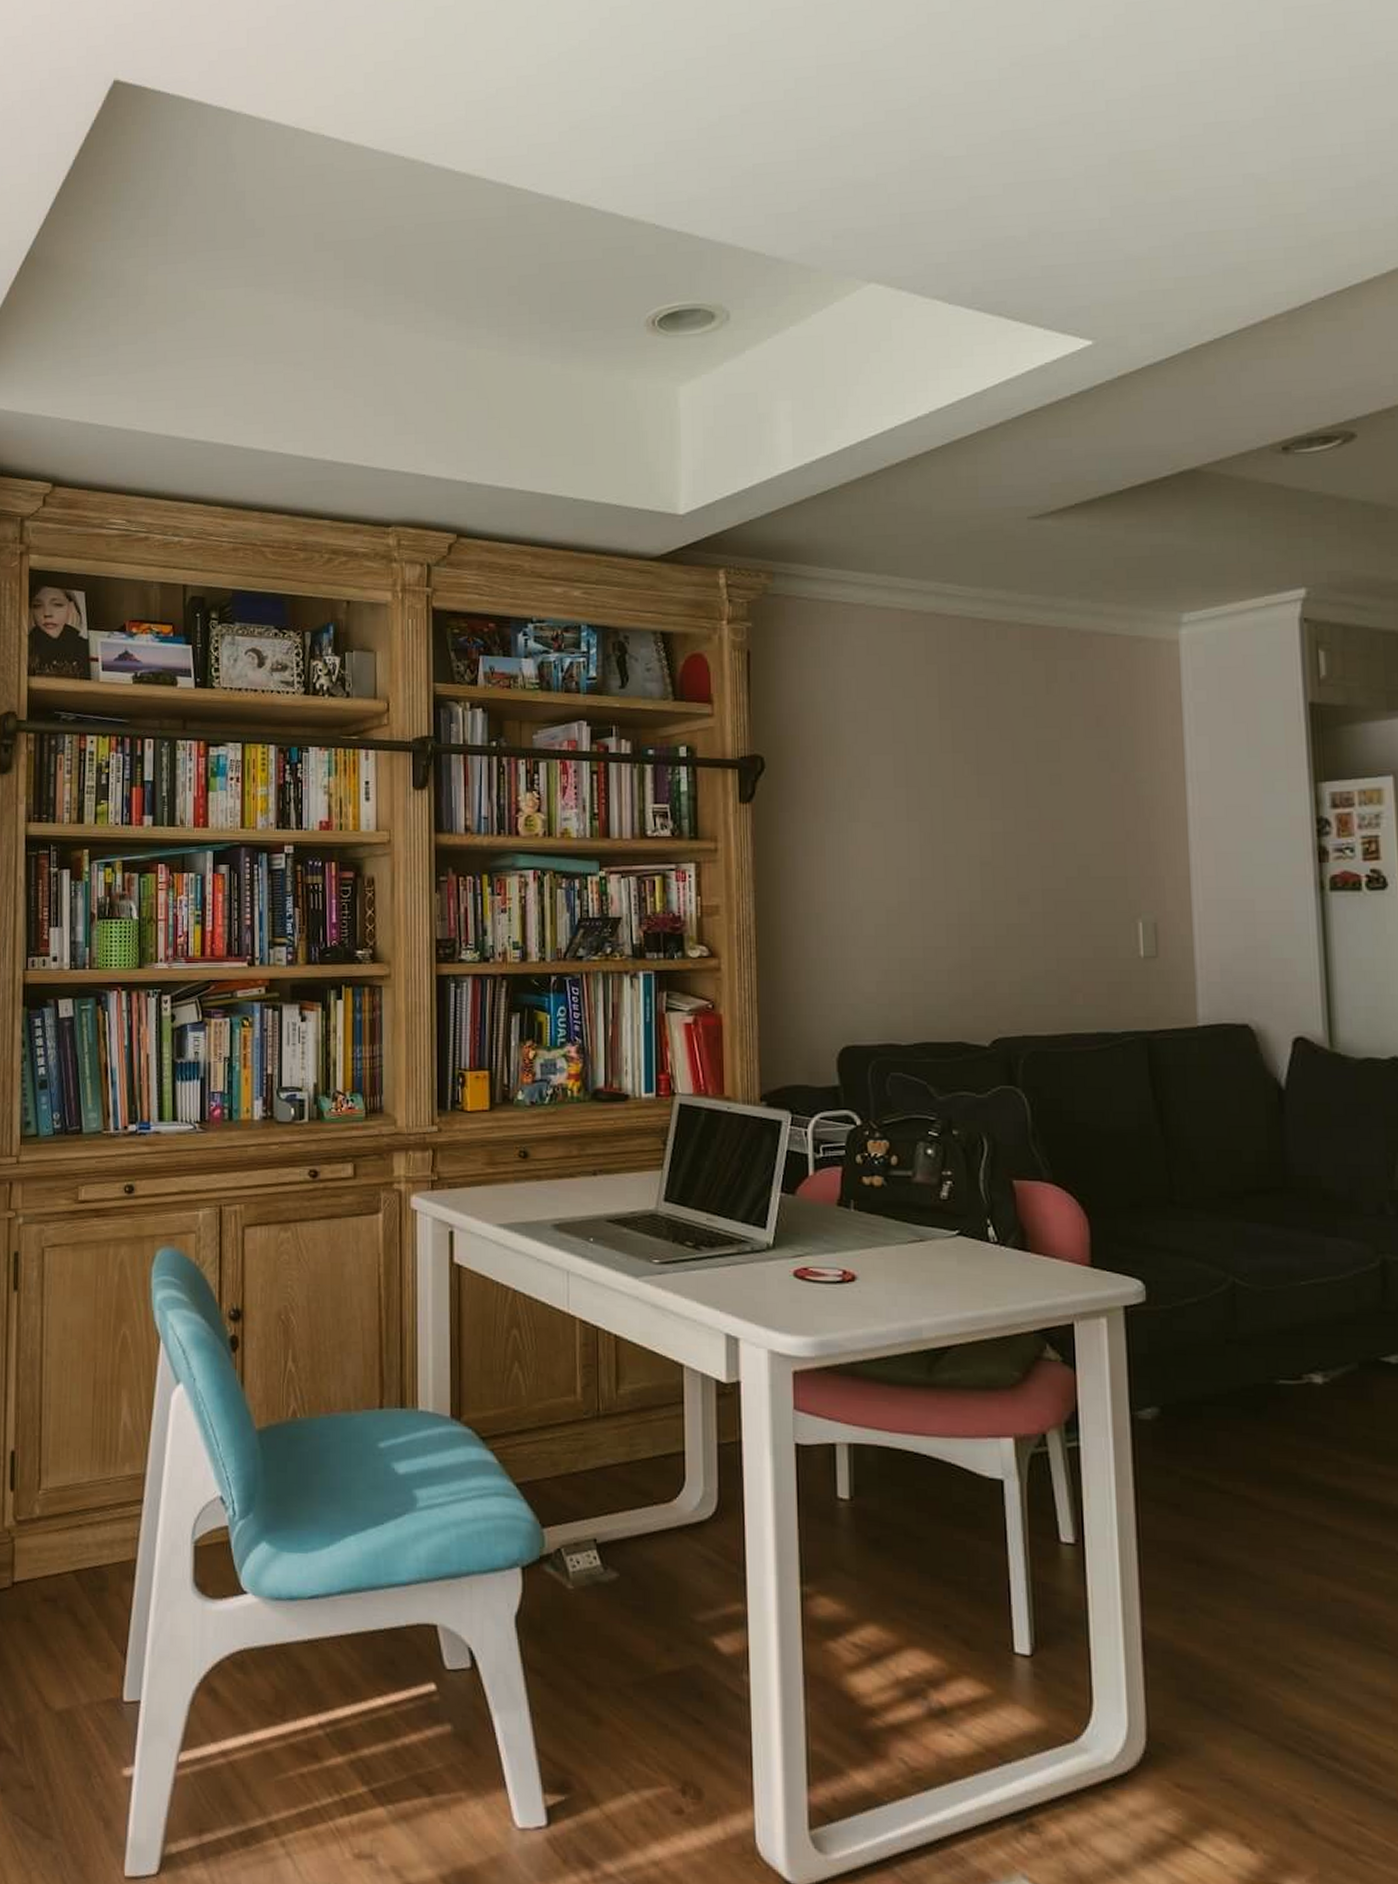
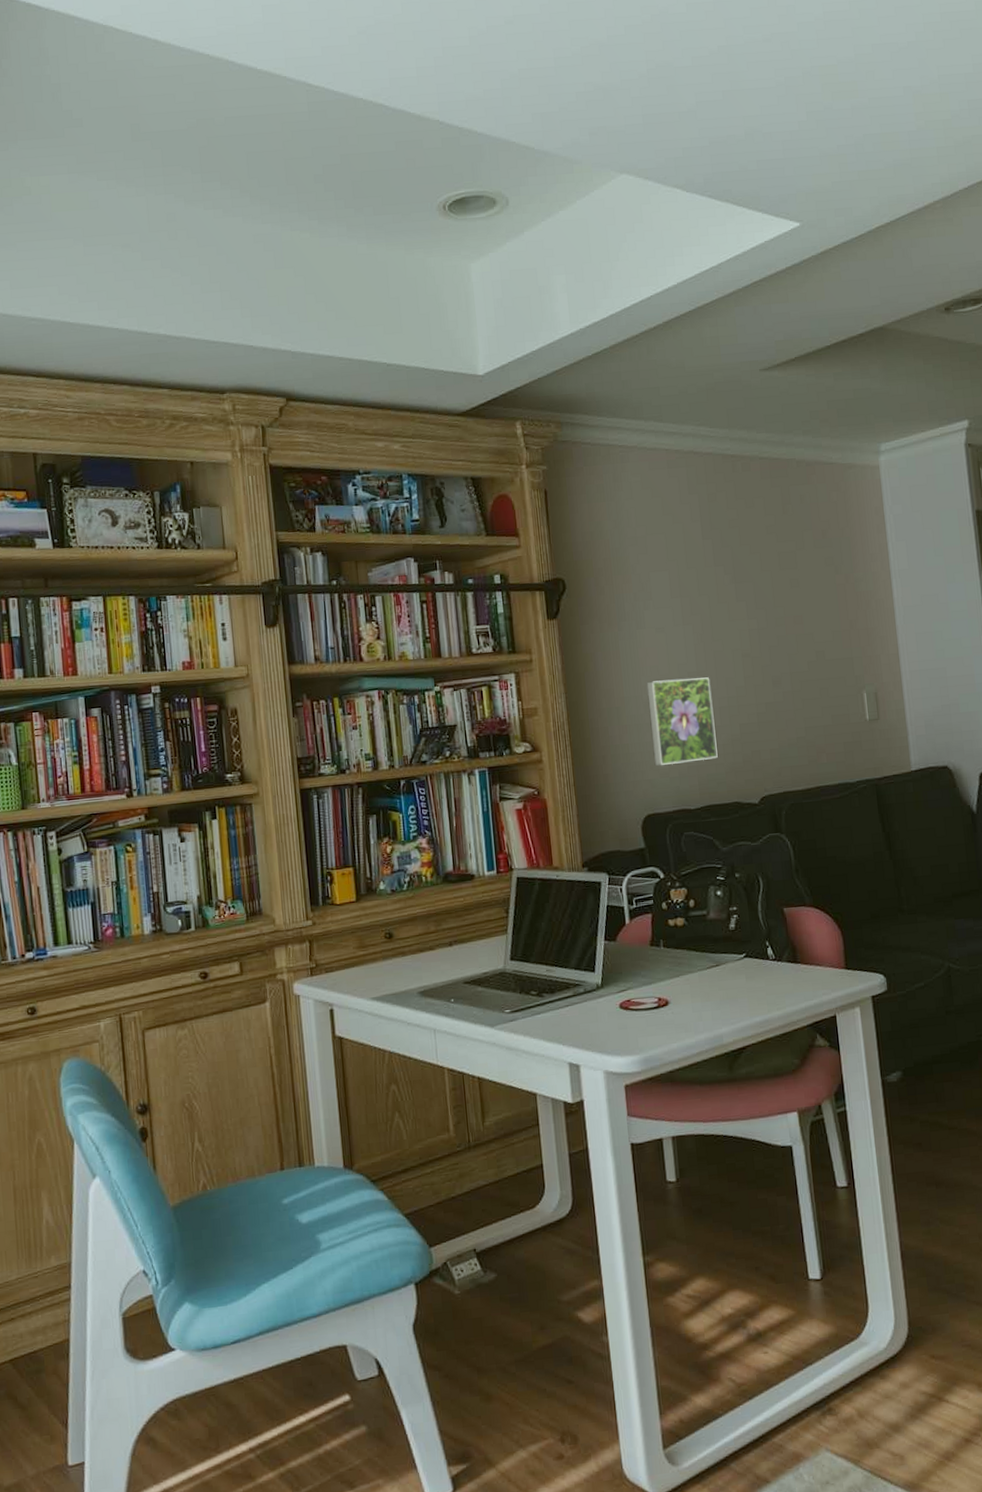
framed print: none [856,885,940,989] -> present [646,677,718,766]

